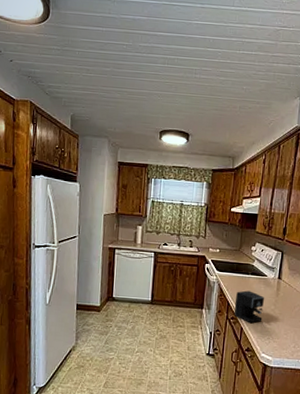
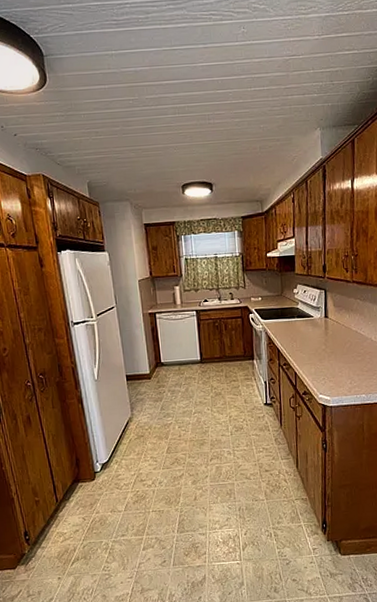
coffee maker: present [233,290,264,324] -> none [285,334,315,367]

